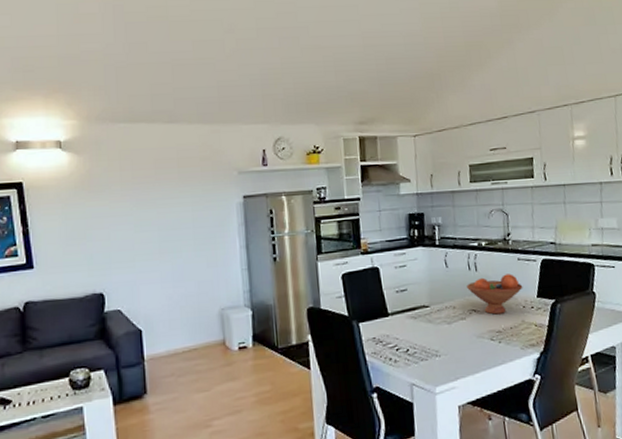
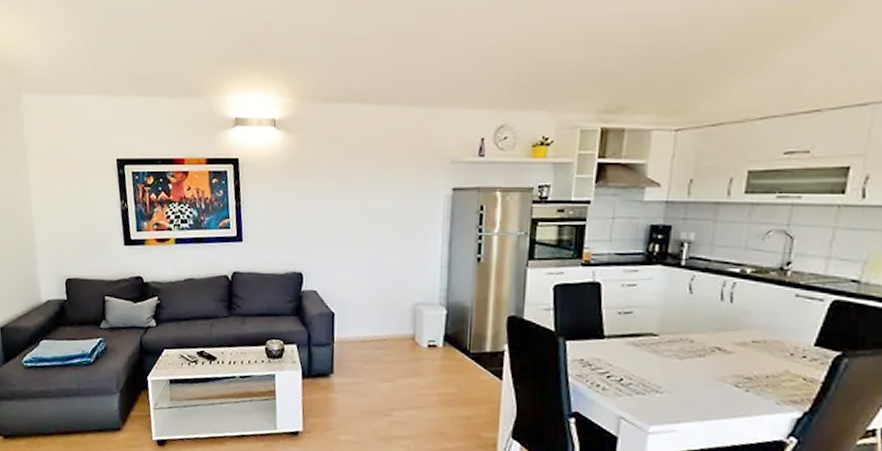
fruit bowl: present [467,274,523,315] -> none [714,311,796,359]

